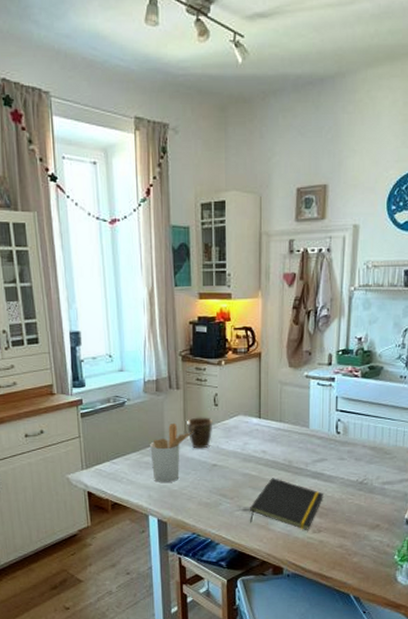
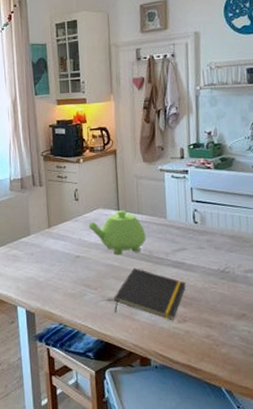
utensil holder: present [150,422,193,482] -> none [17,217,57,274]
mug: present [186,417,213,449] -> none [49,211,75,242]
teapot: none [227,417,287,465] -> present [88,209,146,256]

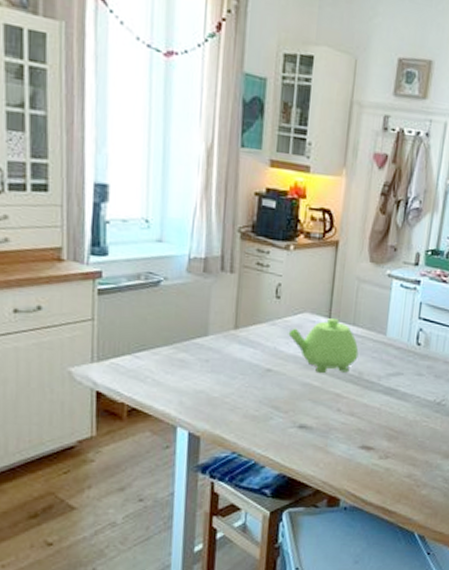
notepad: present [114,268,186,320] -> none [306,391,395,455]

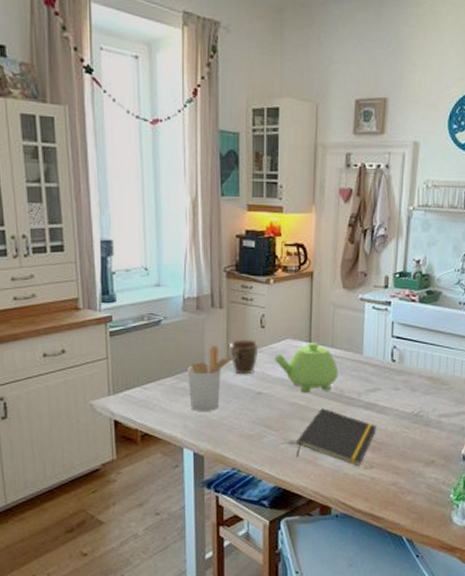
utensil holder: none [187,313,246,387] -> present [188,345,237,411]
mug: none [237,309,273,349] -> present [228,339,259,375]
notepad: none [306,391,395,455] -> present [297,408,376,466]

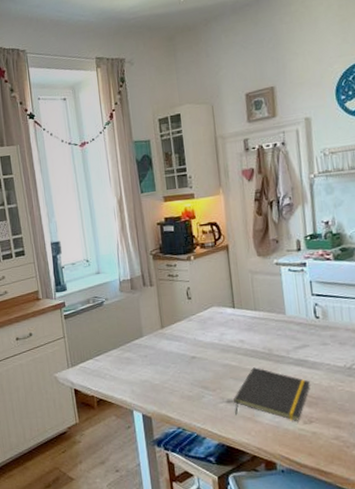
utensil holder: present [188,345,237,411] -> none [129,318,170,377]
mug: present [228,339,259,375] -> none [161,310,189,343]
teapot: present [274,341,339,394] -> none [203,307,265,355]

